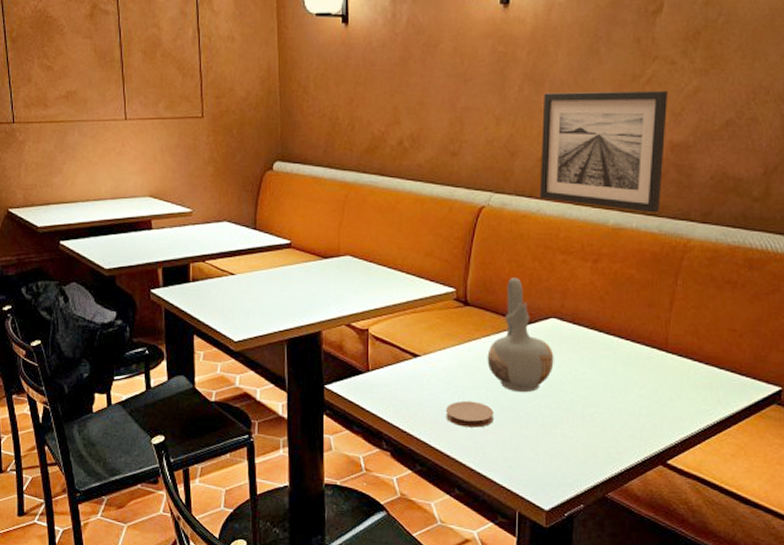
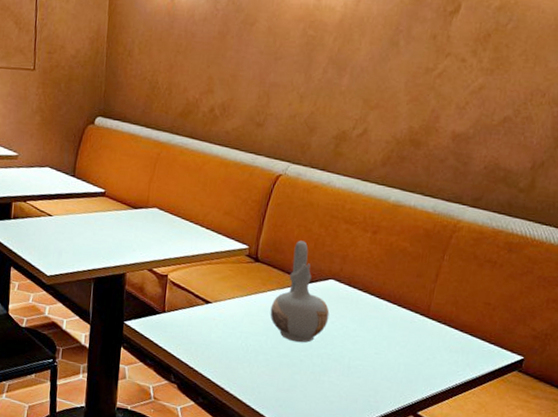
coaster: present [446,400,493,428] -> none [229,345,271,370]
wall art: present [539,91,668,213] -> none [331,77,455,195]

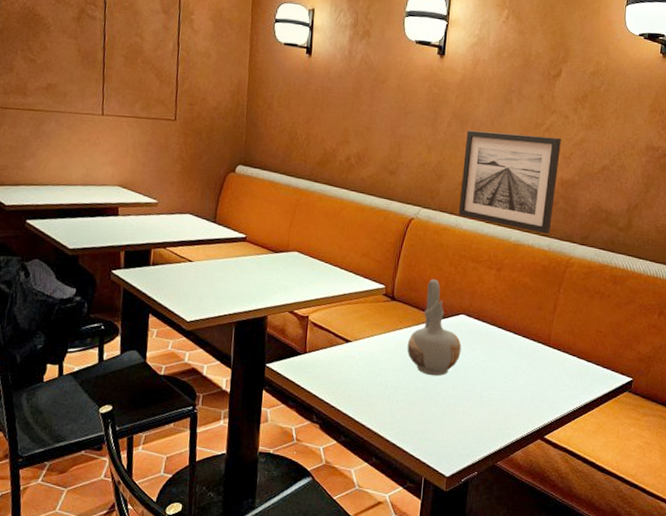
wall art: none [331,77,455,195] -> present [458,130,561,234]

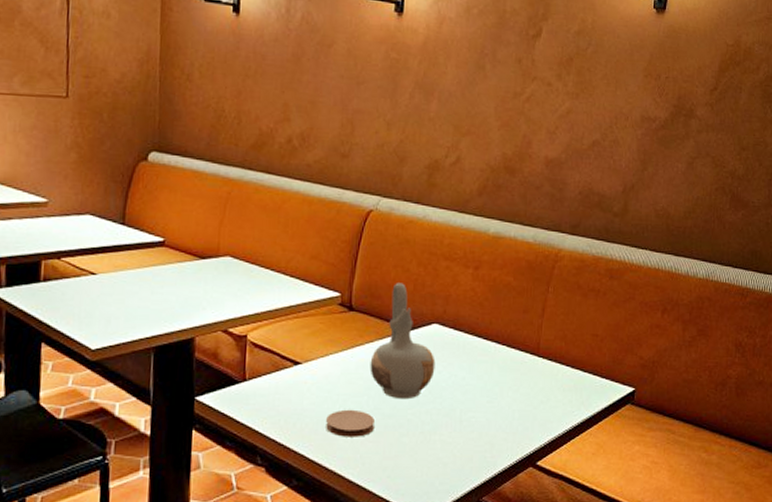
coaster: none [369,381,409,405] -> present [326,409,375,437]
wall art: present [458,130,561,234] -> none [426,102,544,224]

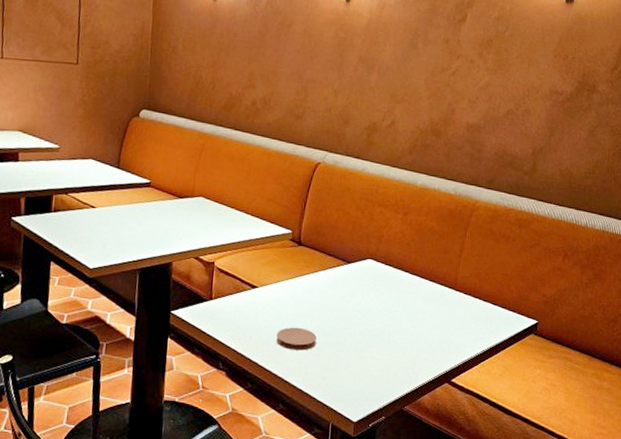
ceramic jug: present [370,283,436,400] -> none [314,224,369,321]

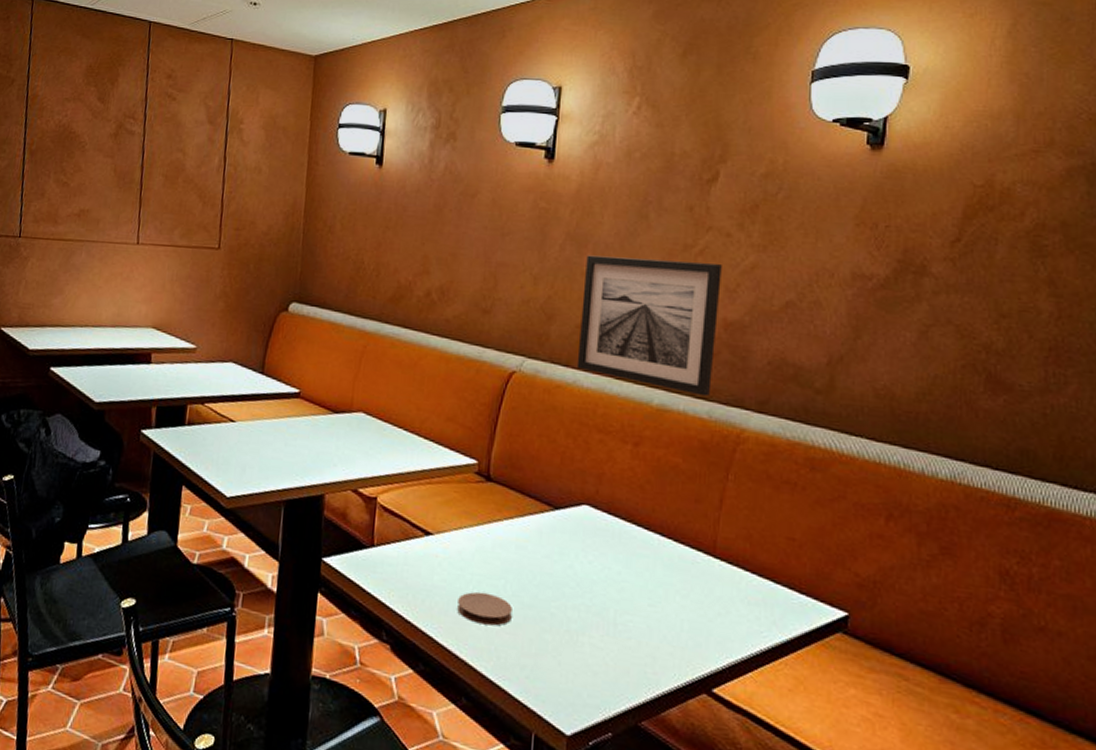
wall art: none [365,74,467,178] -> present [576,255,722,397]

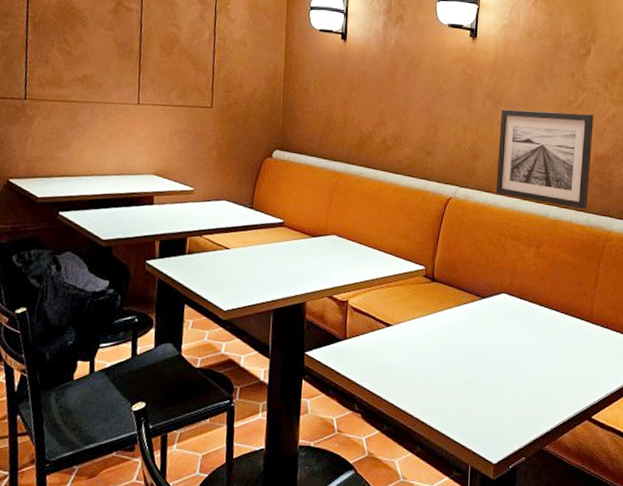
coaster: present [457,591,512,626] -> none [412,365,453,390]

